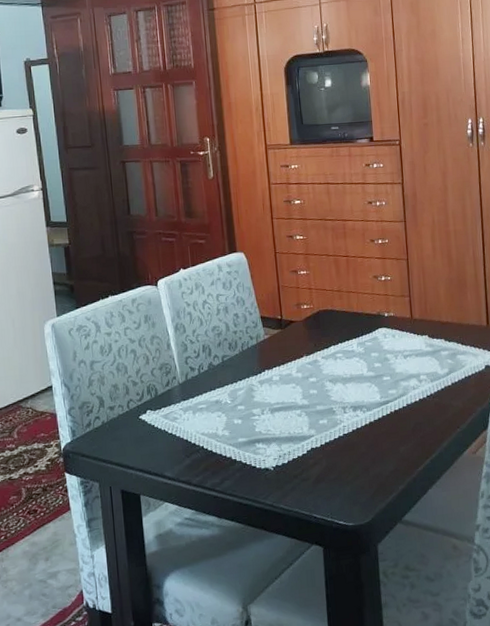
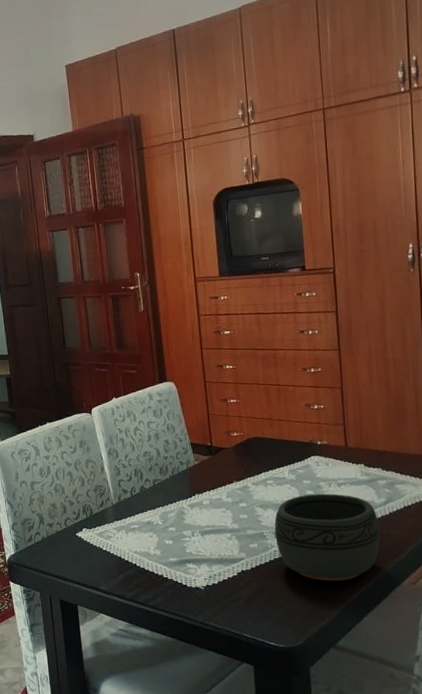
bowl: none [343,365,444,455] -> present [274,493,381,581]

